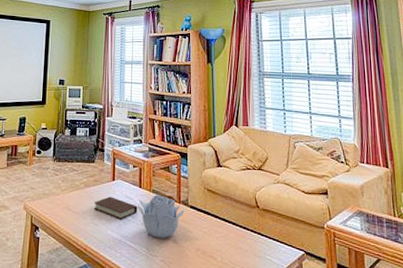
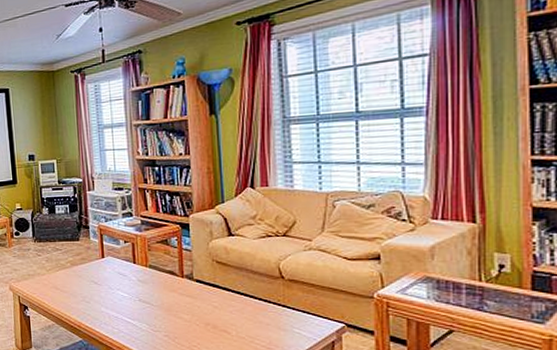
book: present [93,196,138,220] -> none [83,274,134,297]
decorative bowl: present [137,195,185,238] -> none [132,270,190,314]

